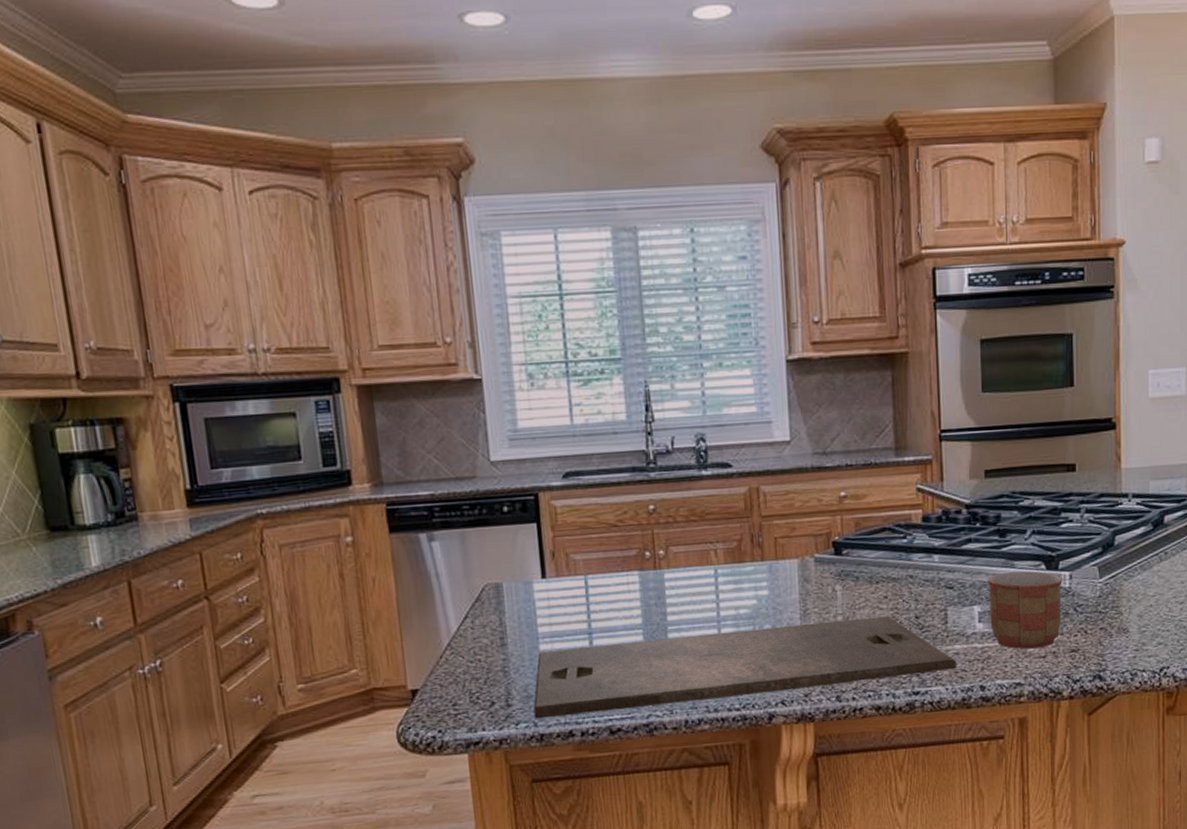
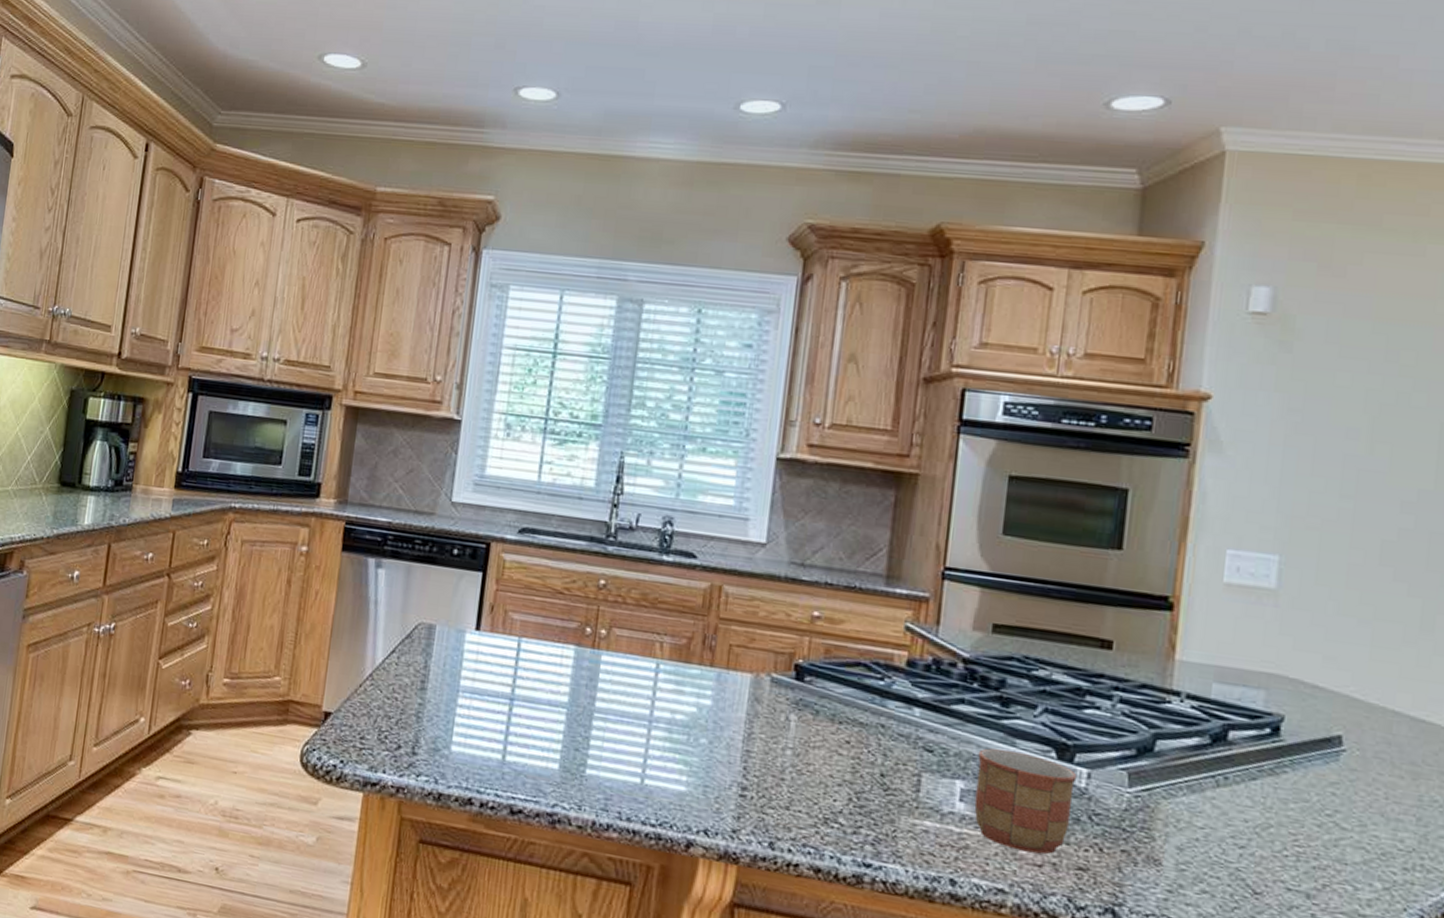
cutting board: present [533,616,956,719] -> none [436,705,923,850]

